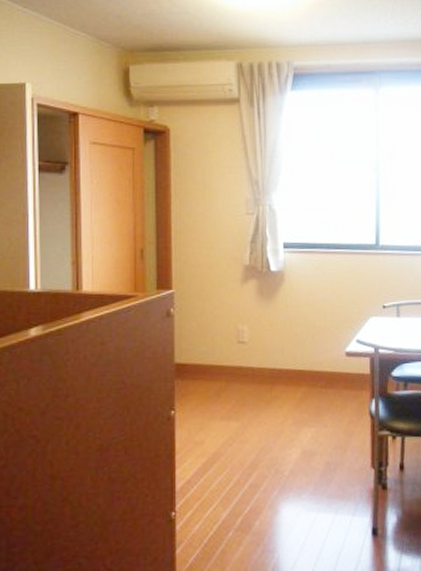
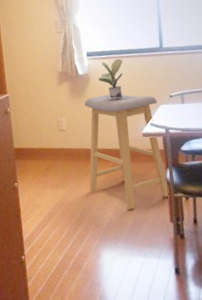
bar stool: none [271,299,373,451] -> present [84,94,170,210]
potted plant: none [295,254,328,305] -> present [98,58,123,99]

